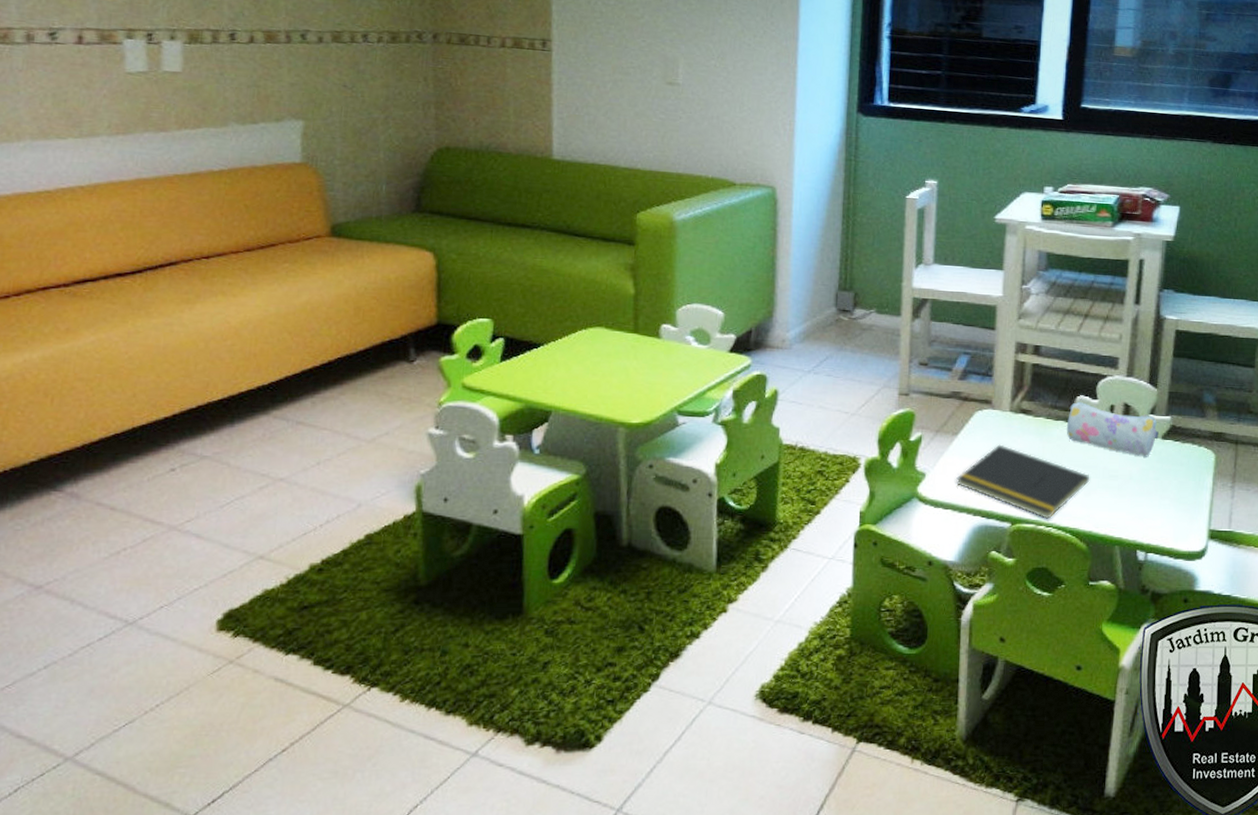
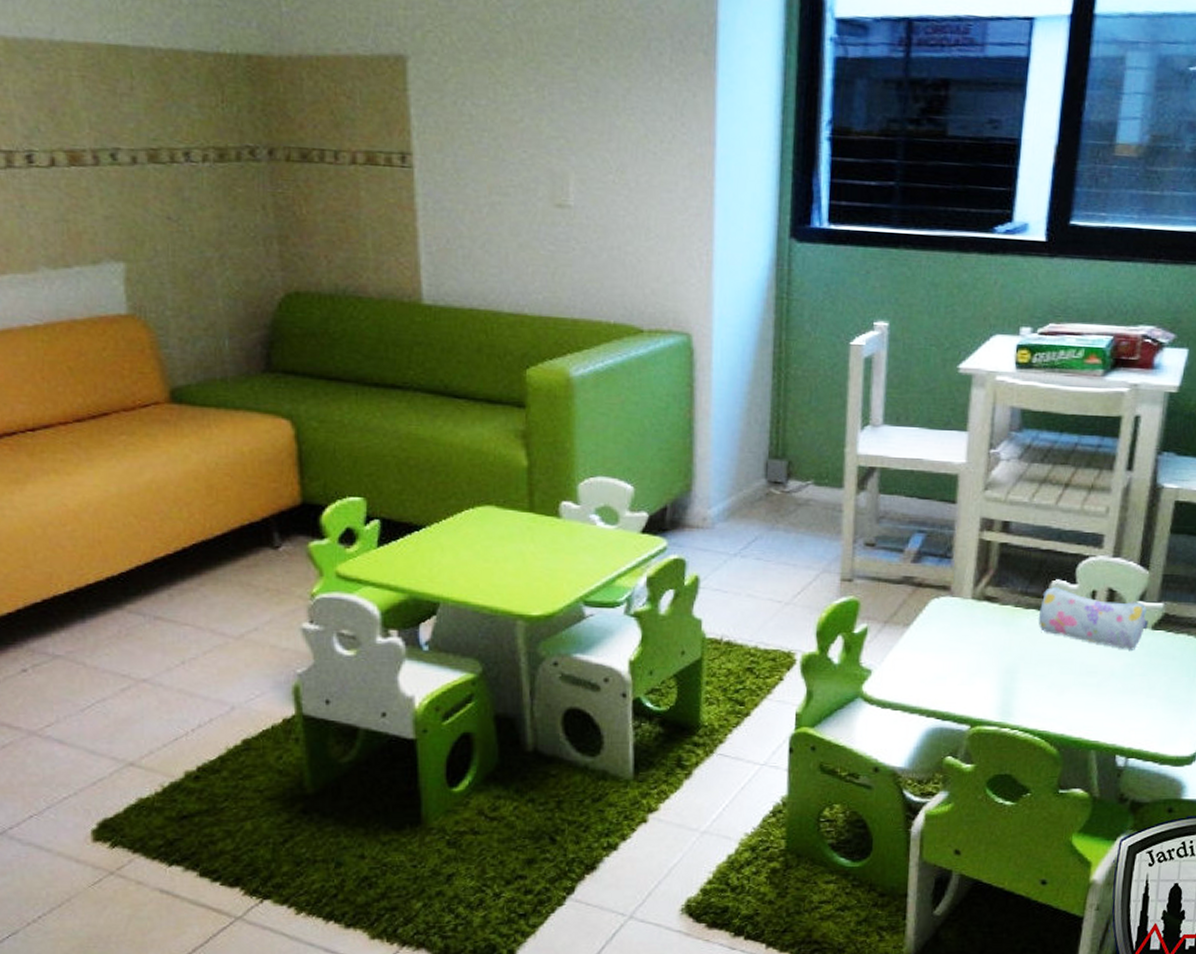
notepad: present [956,444,1090,520] -> none [907,637,1065,722]

